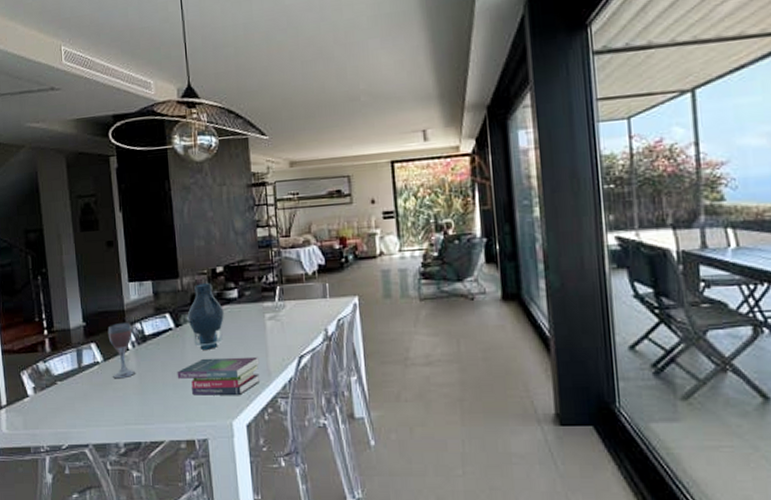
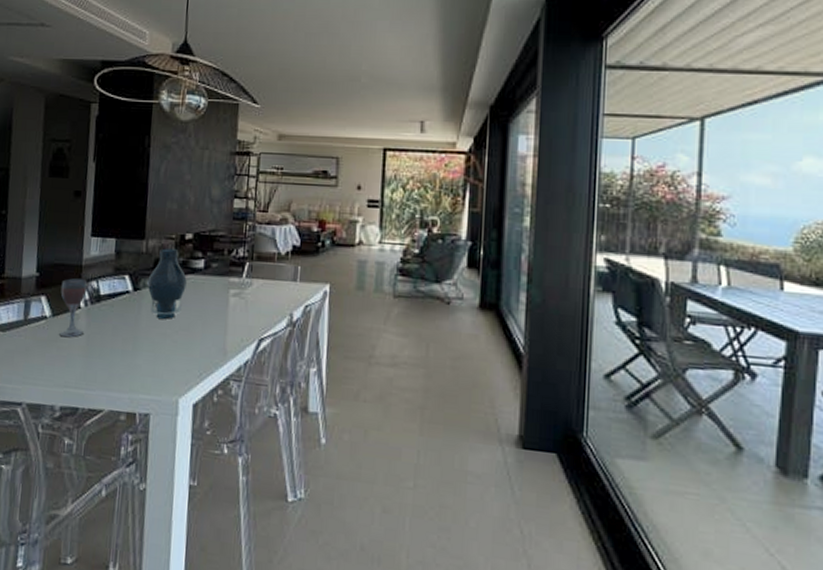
books: present [177,356,260,396] -> none [127,327,217,371]

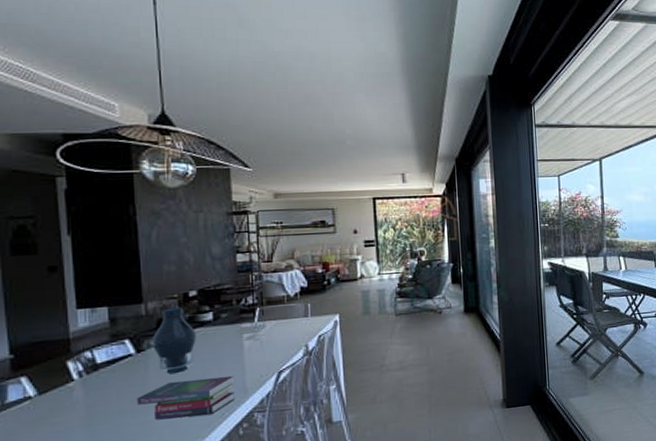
cup: present [59,278,88,338] -> none [45,352,81,413]
books: none [127,327,217,371] -> present [136,375,235,420]

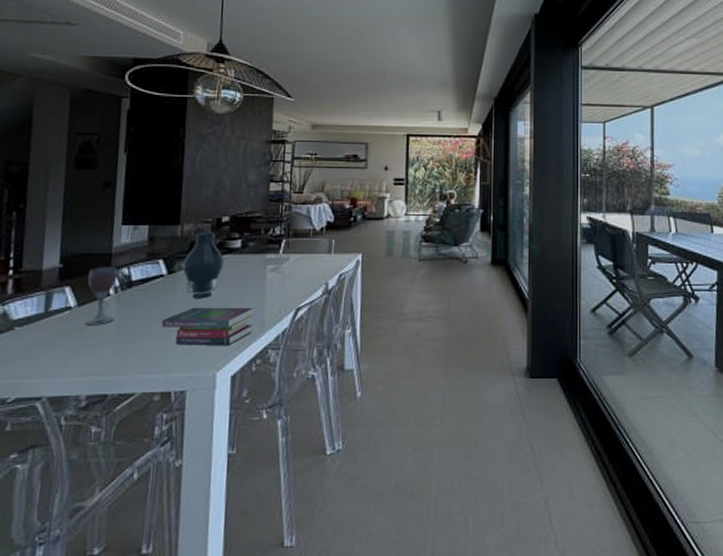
cup: none [45,352,81,413] -> present [86,267,118,326]

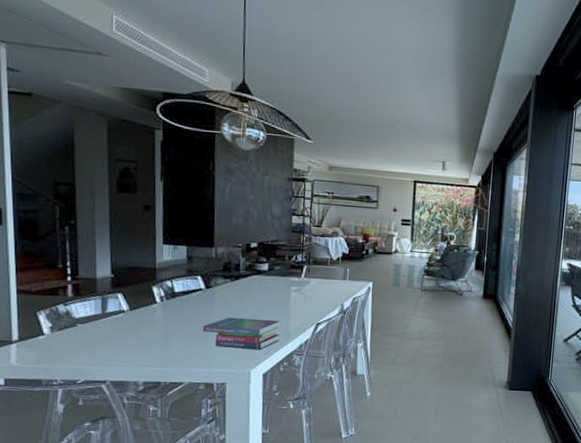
cup: present [86,267,118,326] -> none [136,279,162,327]
vase: present [182,232,224,298] -> none [218,254,253,310]

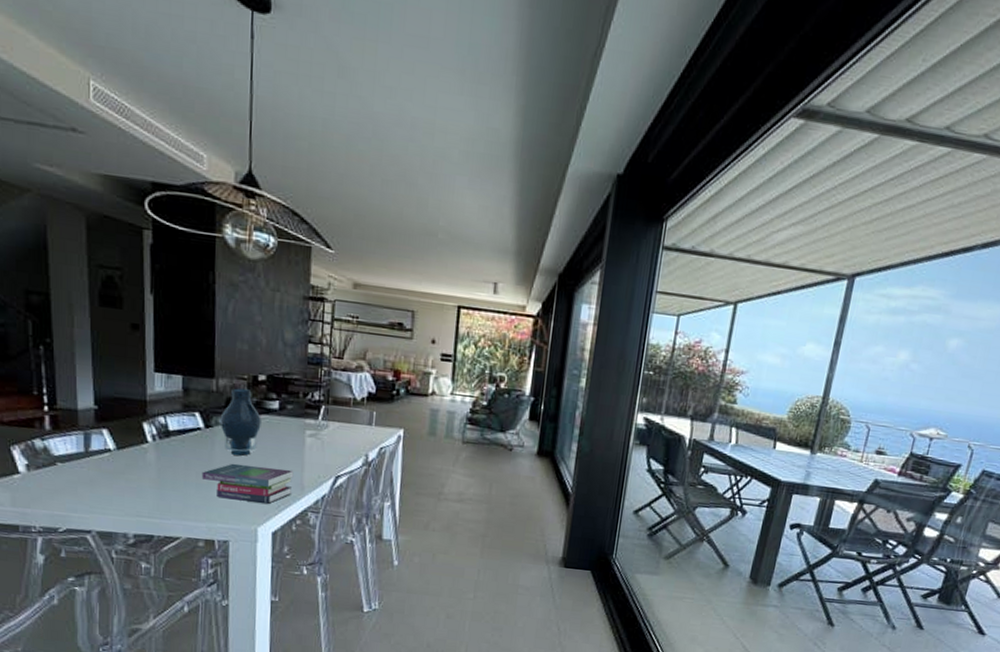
vase: none [218,254,253,310] -> present [219,388,261,456]

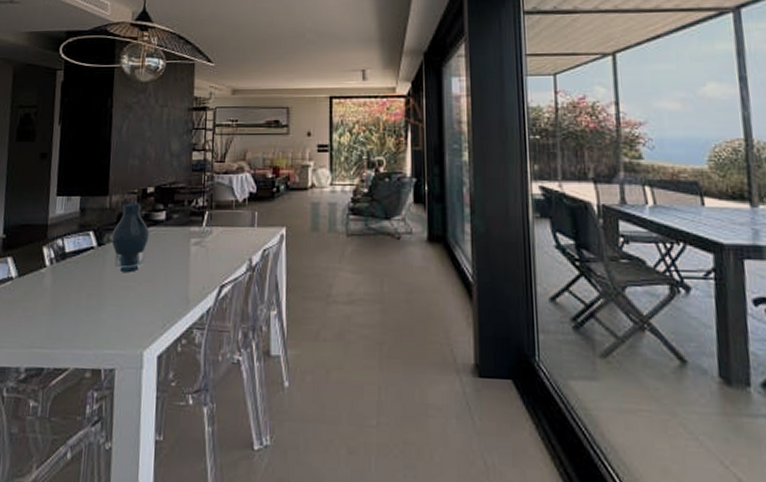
books: present [201,463,294,504] -> none [92,281,179,323]

